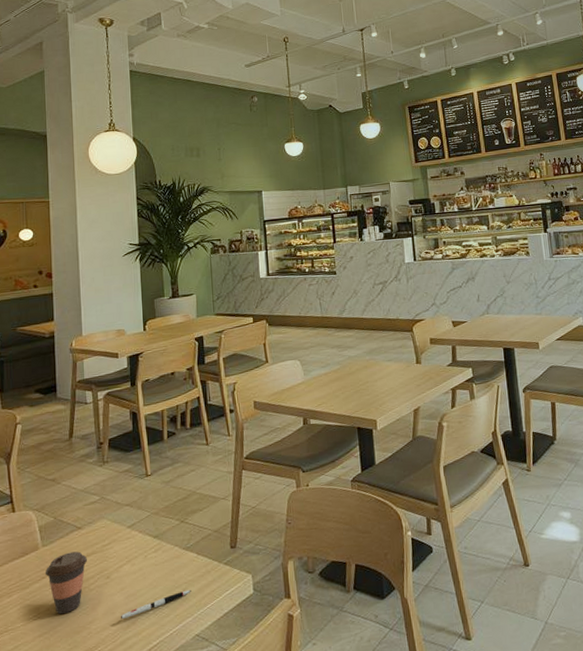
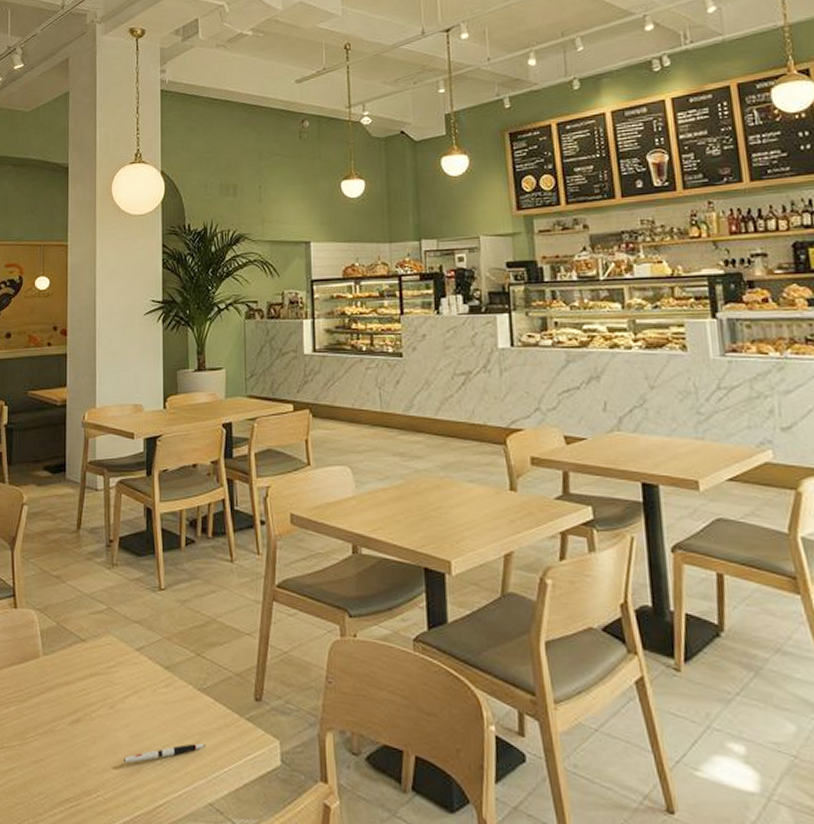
coffee cup: present [45,551,88,615] -> none [44,667,91,742]

